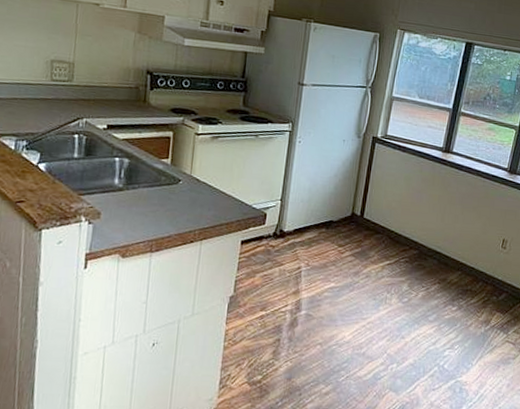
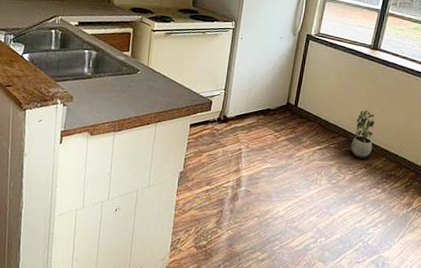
potted plant: none [423,218,449,273] -> present [351,109,375,158]

